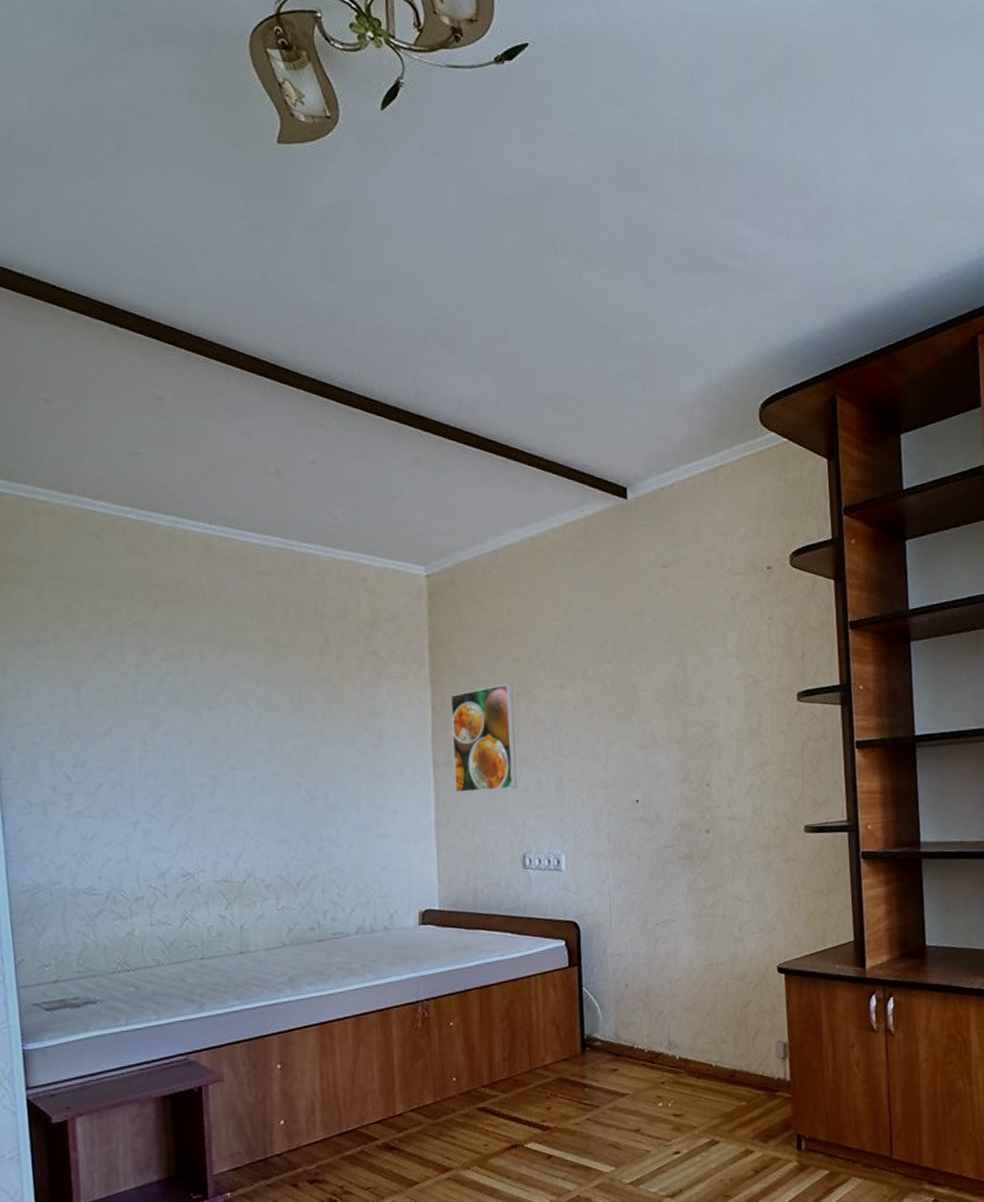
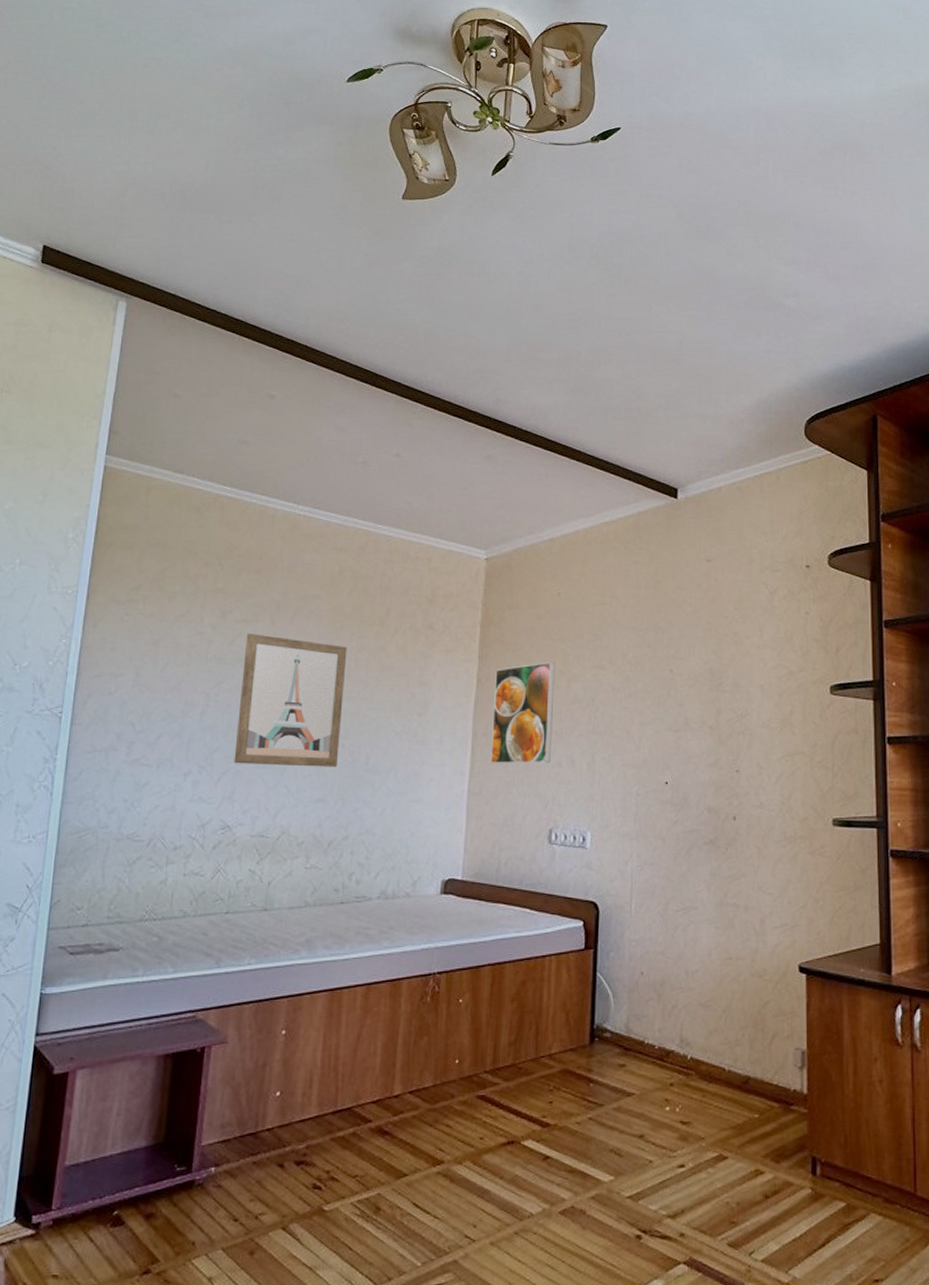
wall art: none [175,671,295,810] -> present [234,634,347,767]

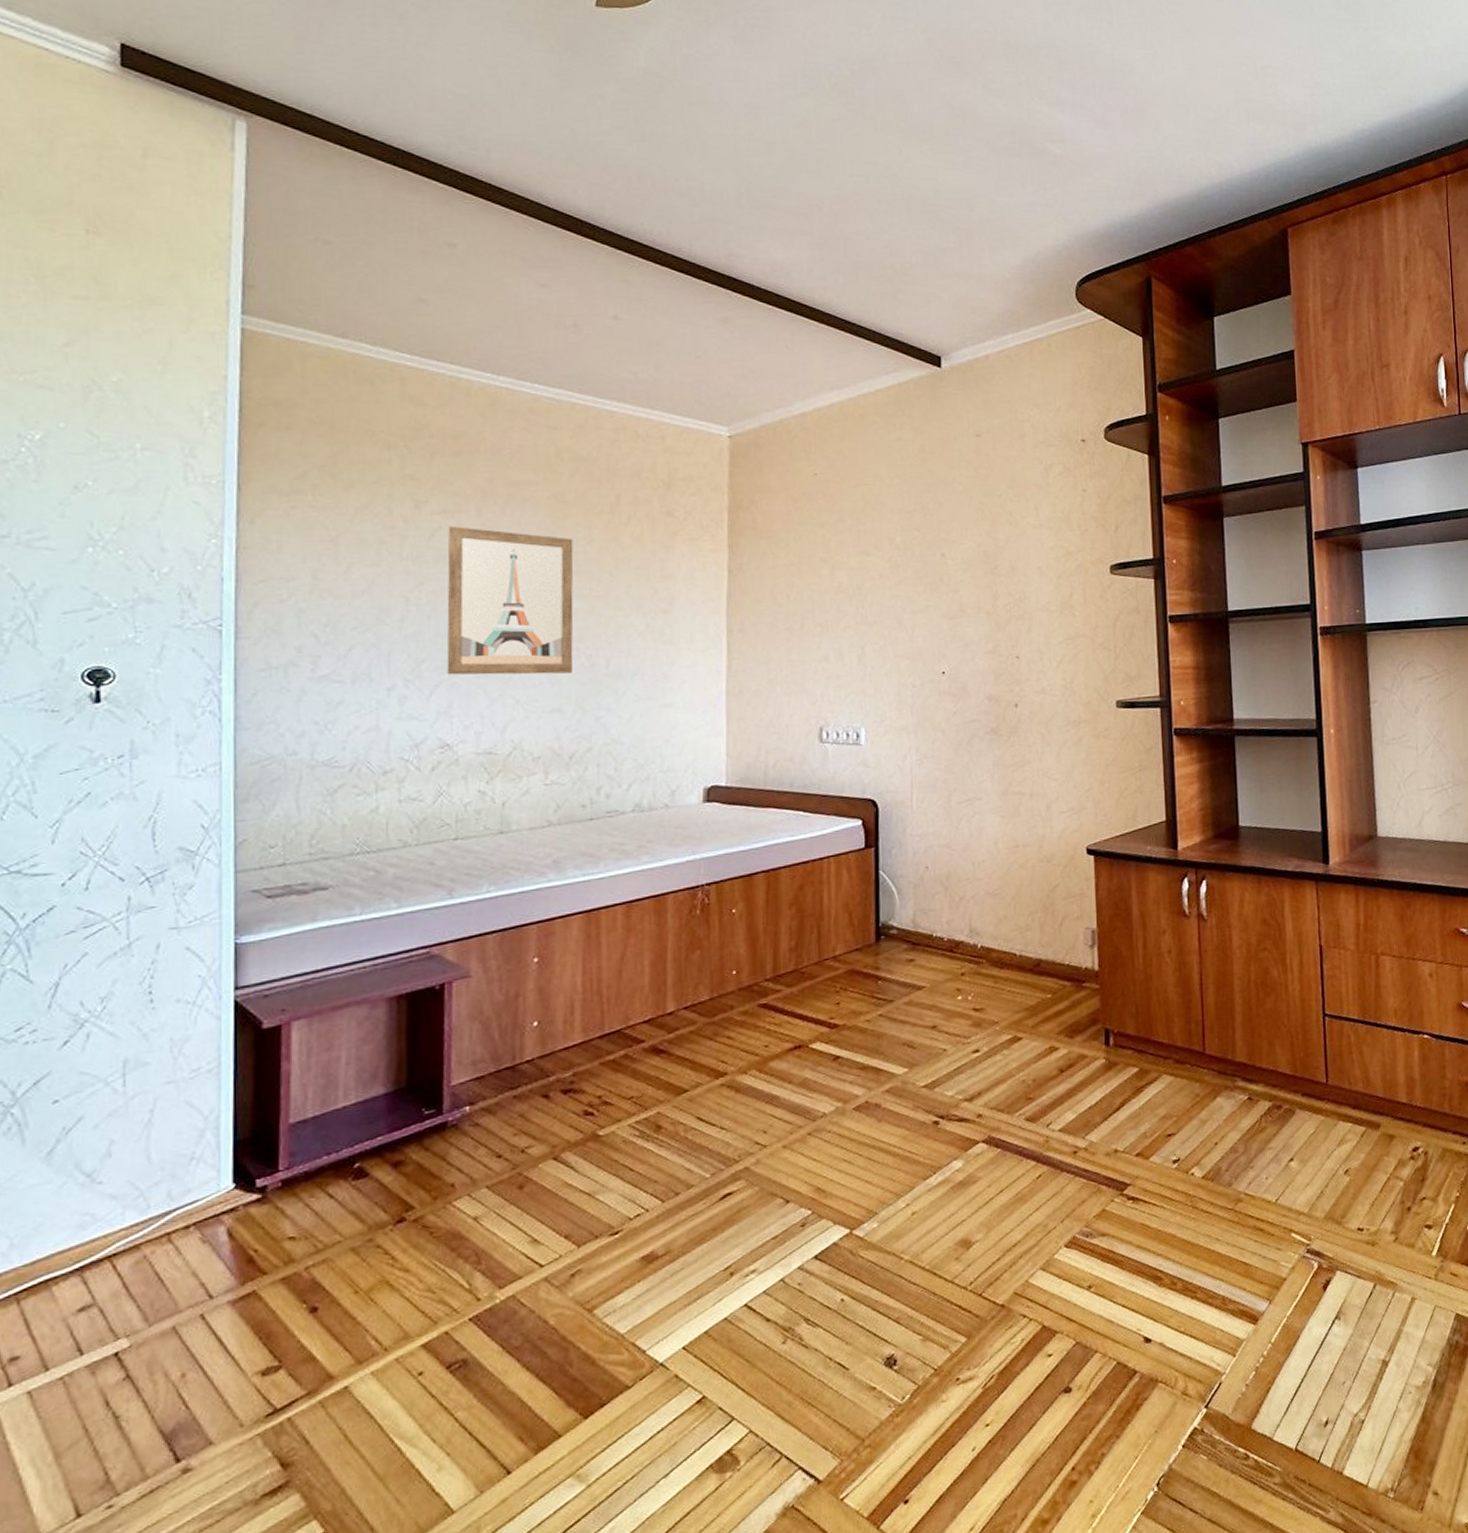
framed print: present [490,661,555,765] -> none [748,548,817,662]

